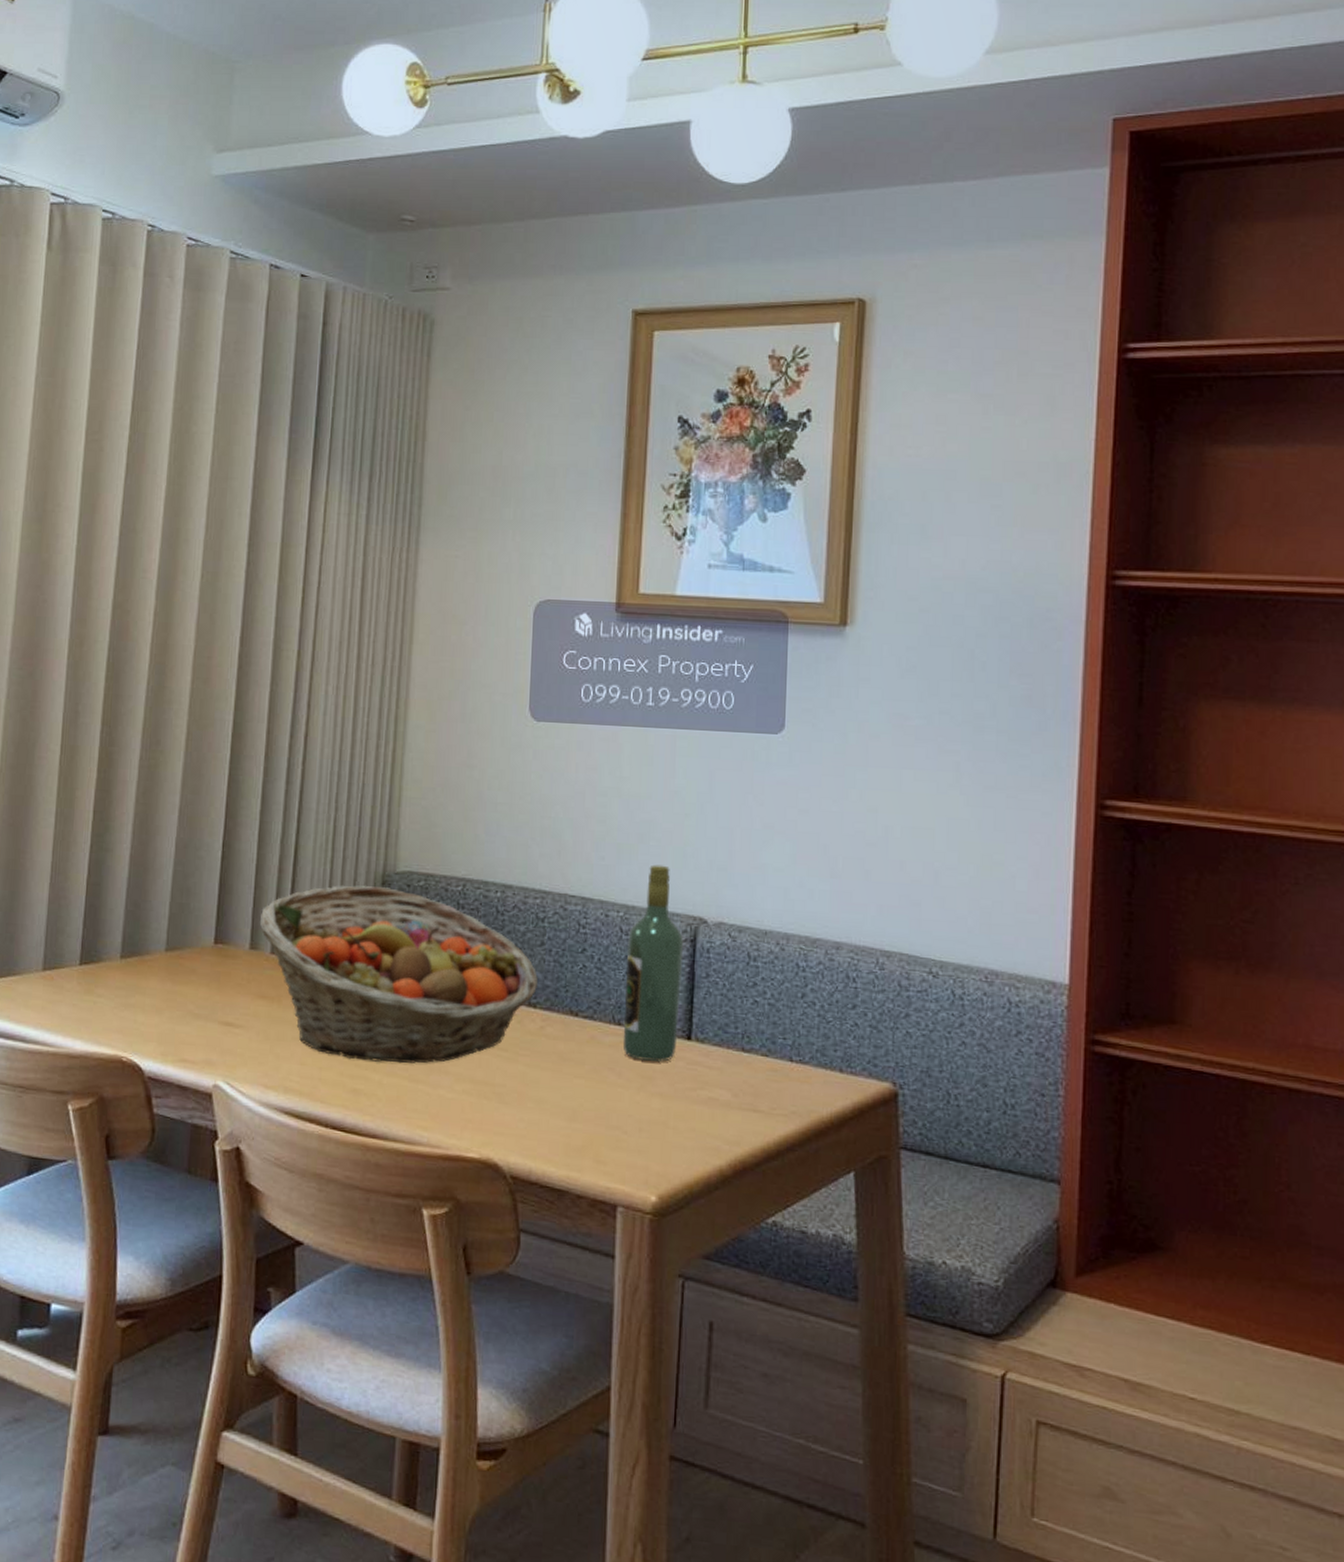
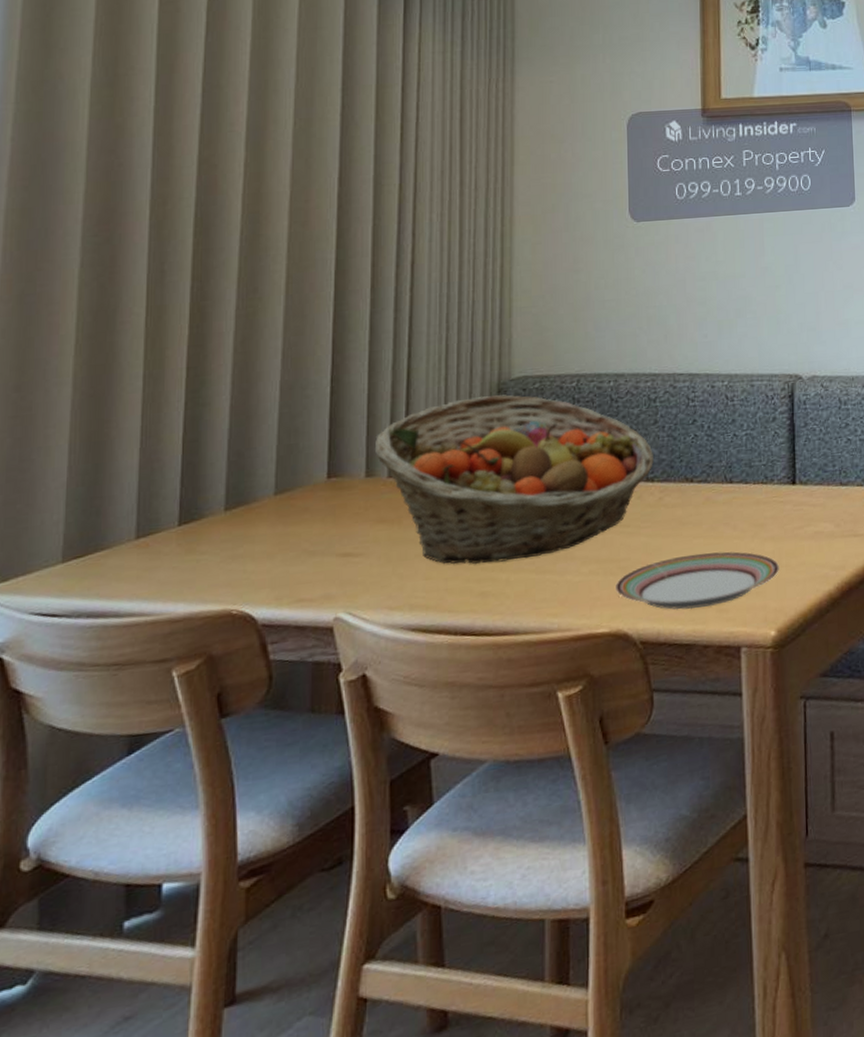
plate: none [488,1093,666,1155] -> present [616,551,779,610]
wine bottle: present [622,864,684,1062] -> none [732,333,784,511]

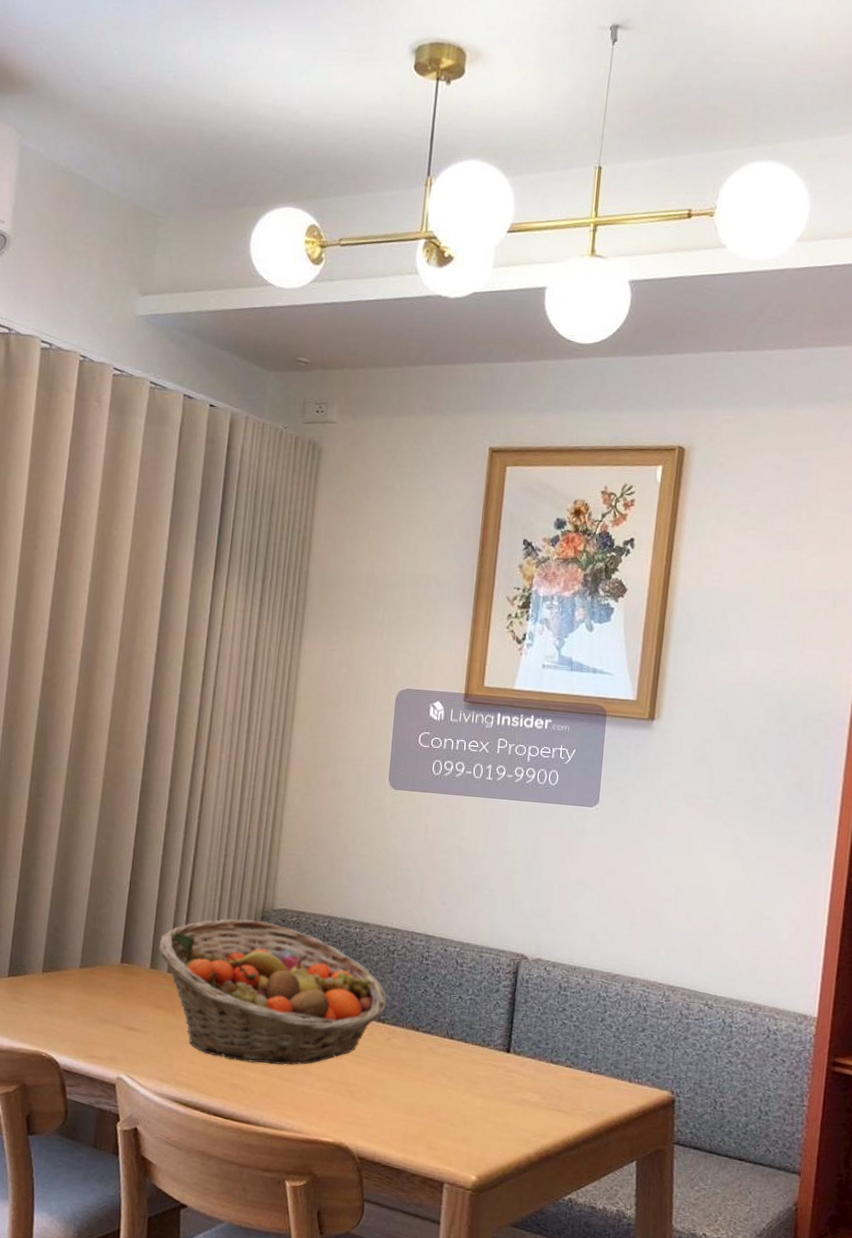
plate: present [616,551,779,610] -> none [342,1092,486,1142]

